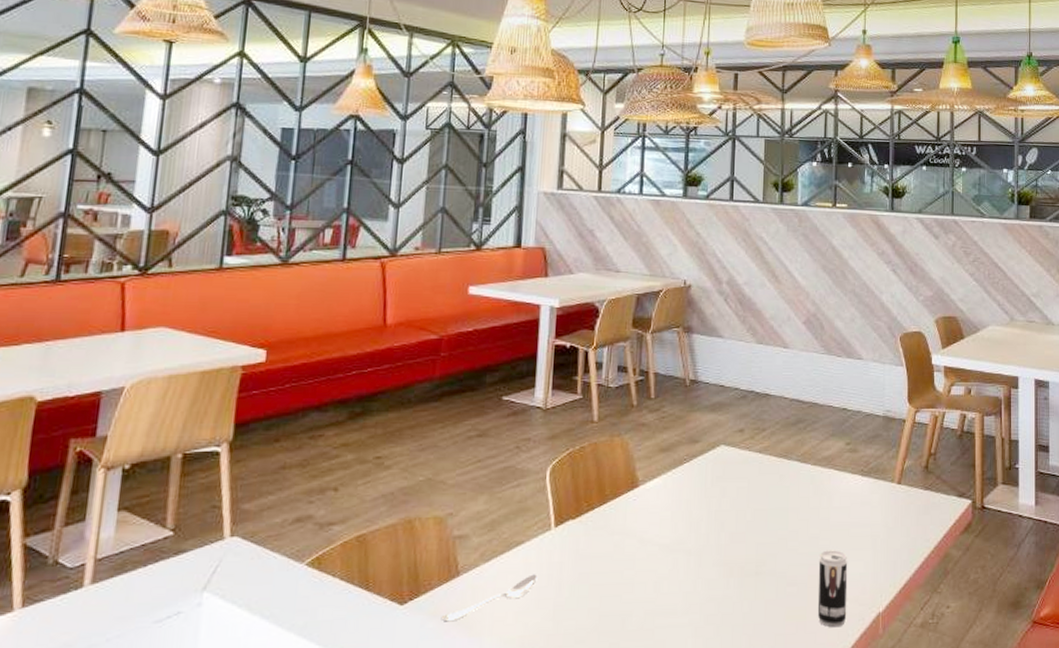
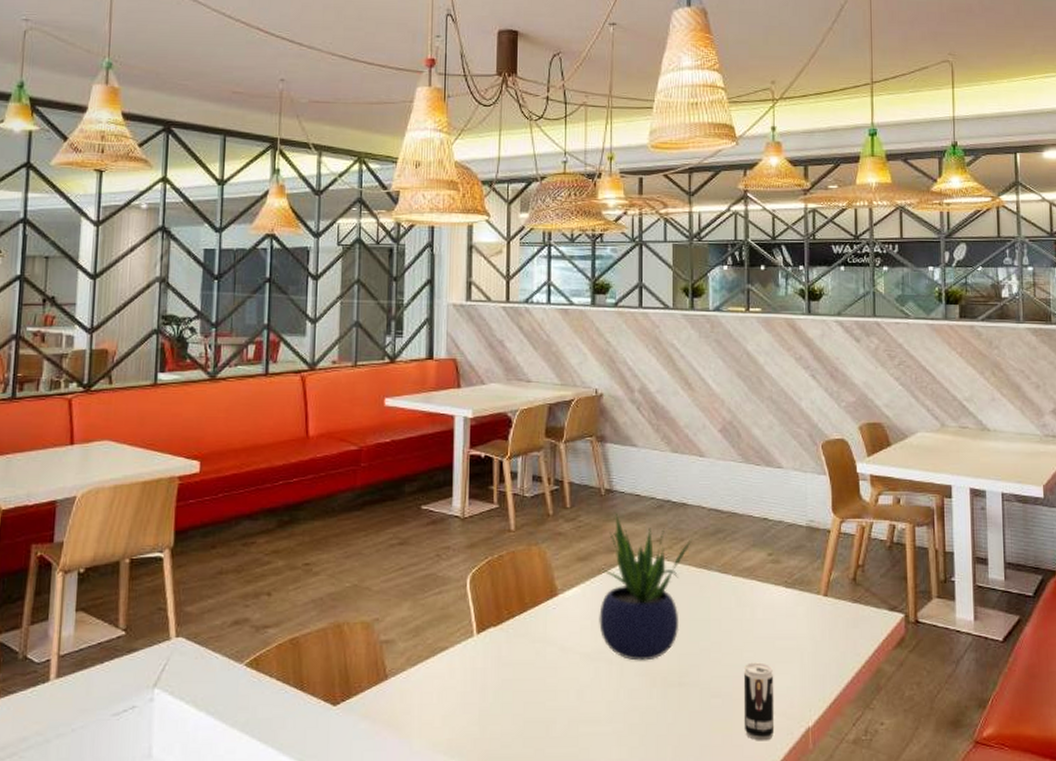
spoon: present [441,574,538,622] -> none [372,679,462,723]
potted plant: none [679,403,774,551] -> present [599,513,693,661]

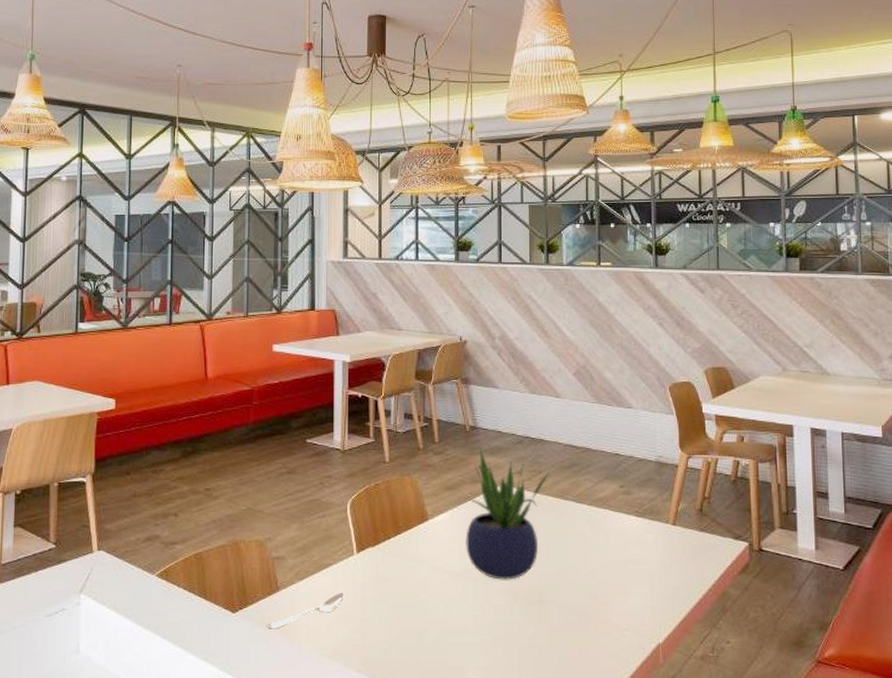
spoon: none [372,679,462,723] -> present [266,593,344,629]
beverage can: present [743,662,775,741] -> none [598,584,628,655]

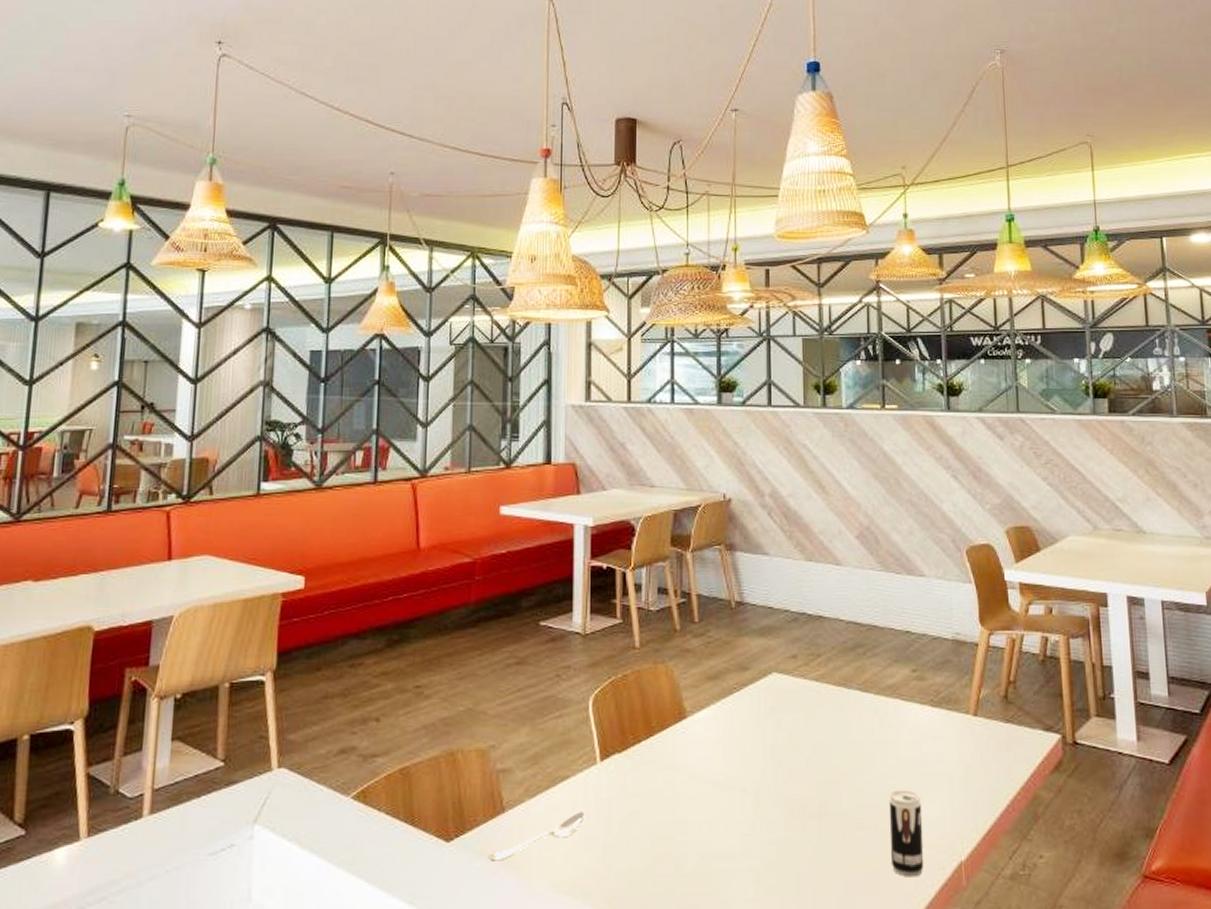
potted plant: present [465,447,550,580] -> none [731,627,831,790]
beverage can: none [598,584,628,655] -> present [888,789,924,877]

